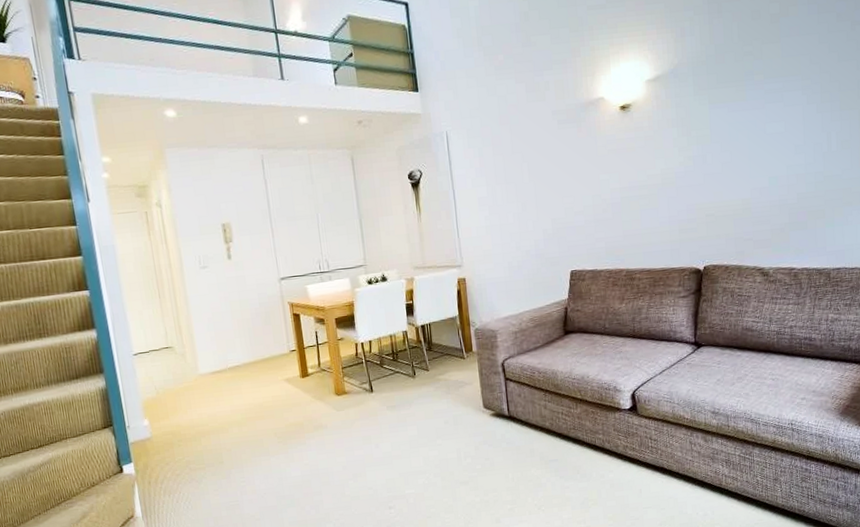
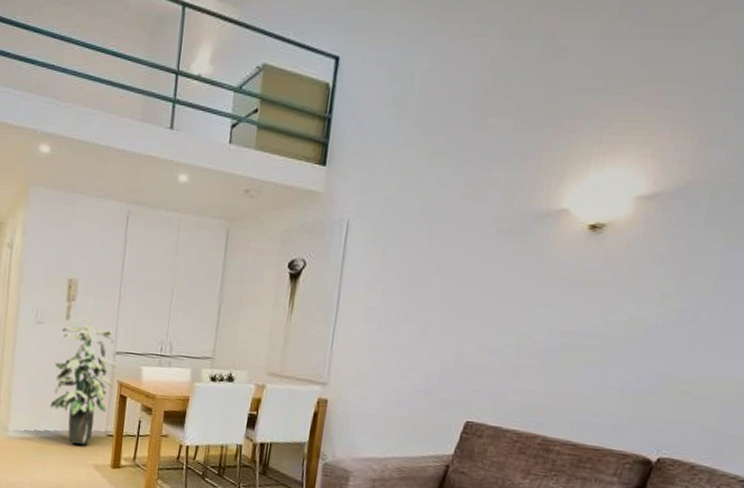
indoor plant: none [226,254,286,366] -> present [50,317,116,445]

